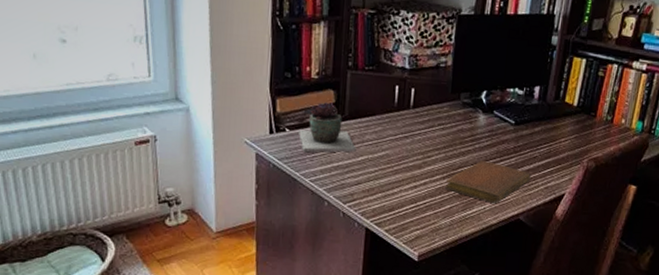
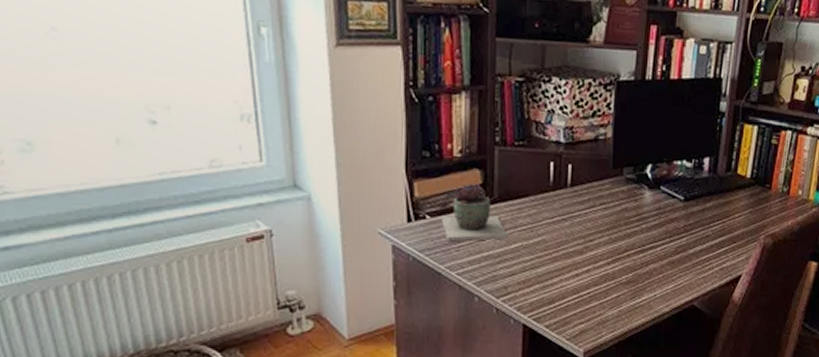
notebook: present [445,160,531,204] -> none [610,241,705,290]

